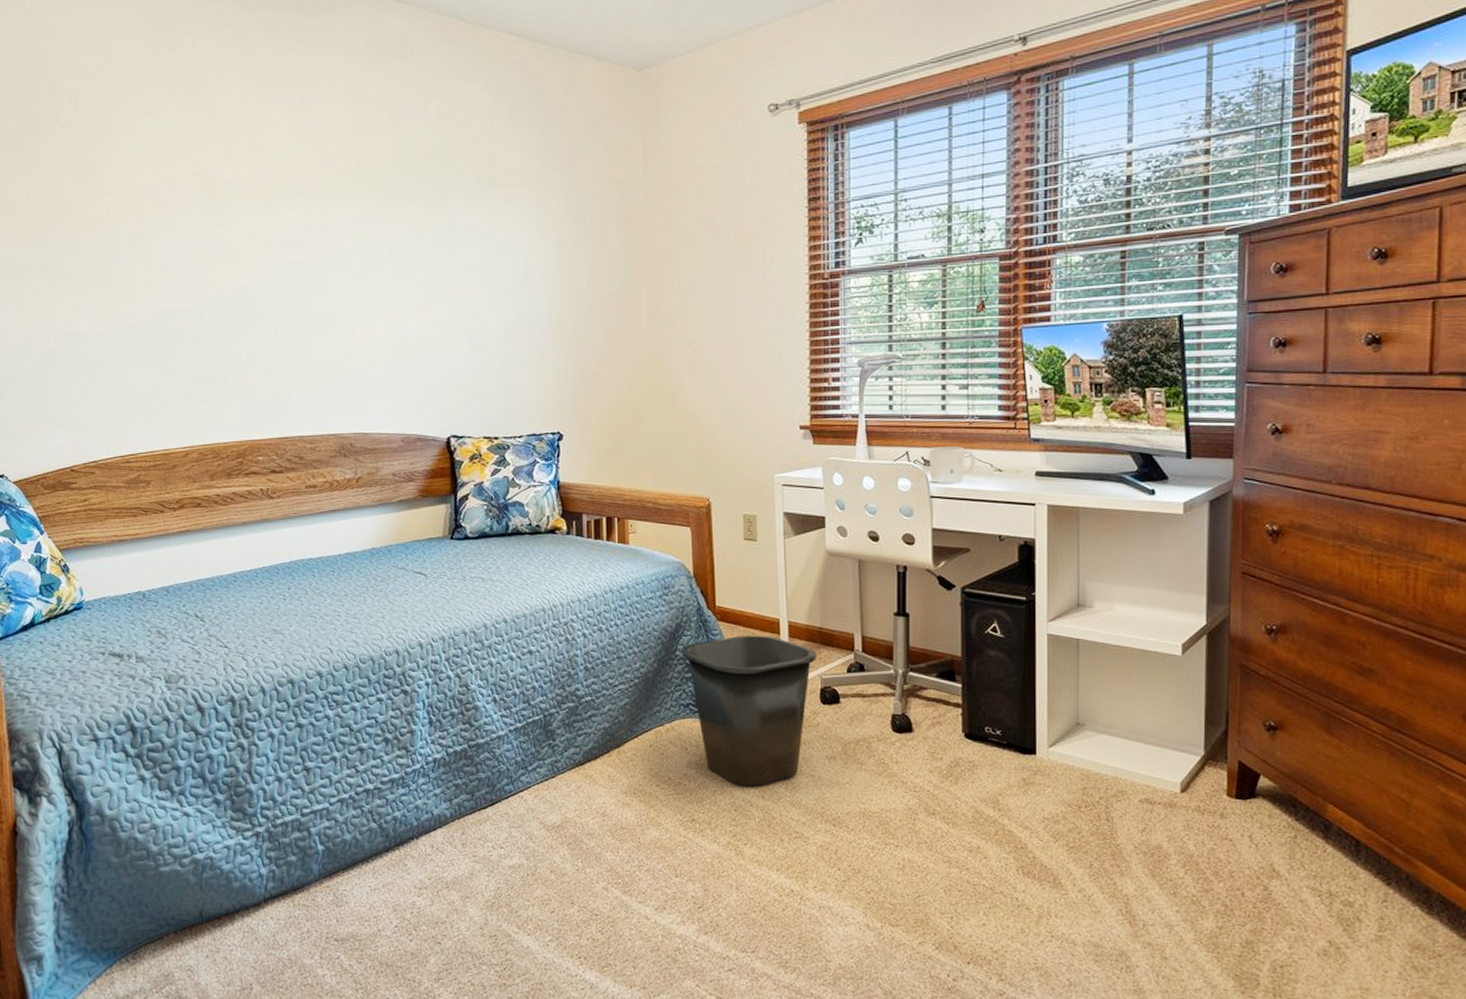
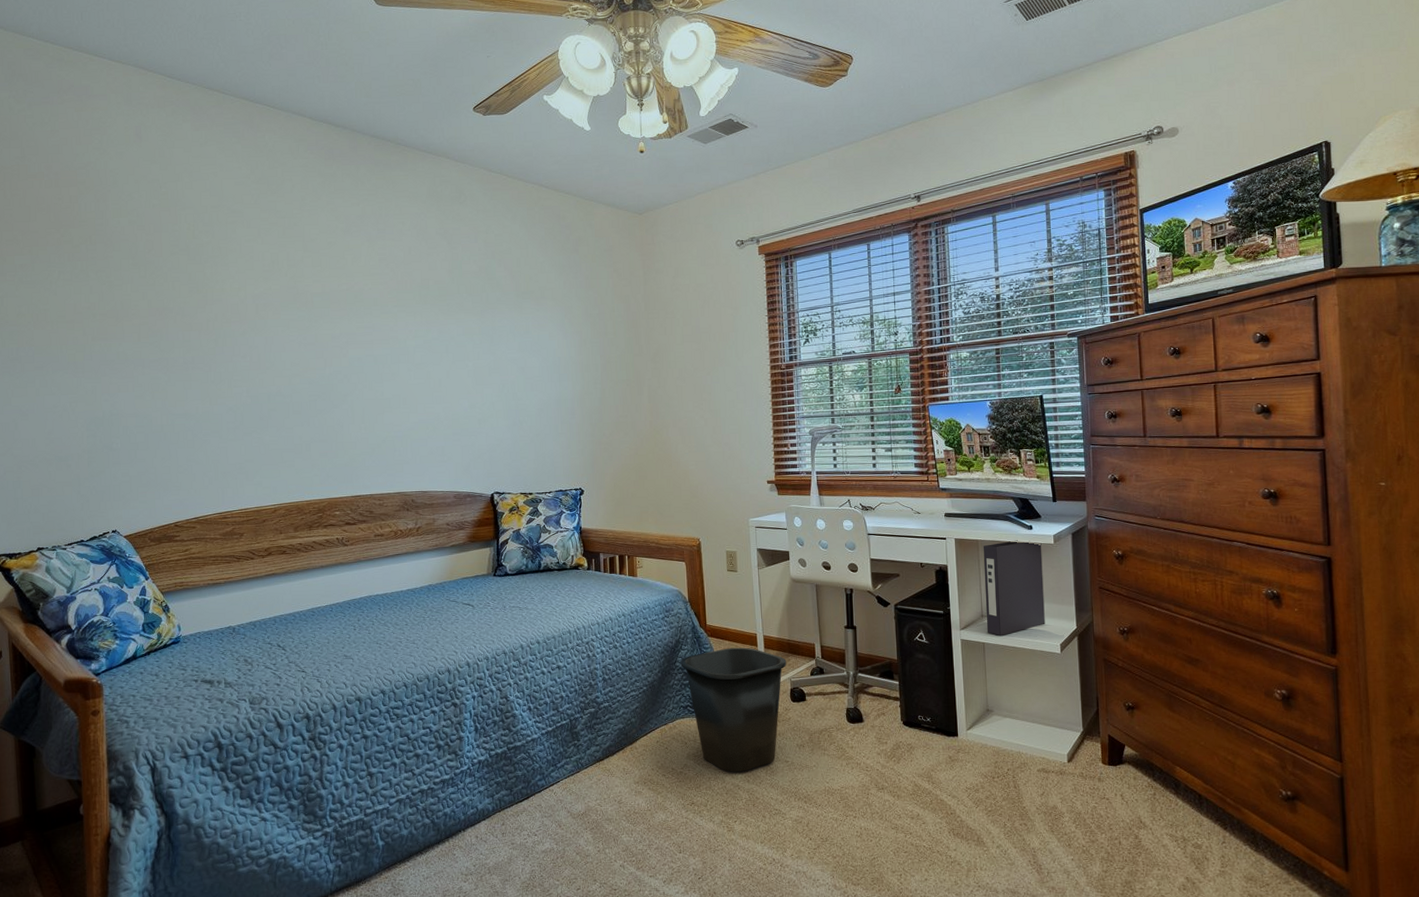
mug: present [928,446,975,483] -> none [864,495,900,523]
binder: none [1083,508,1166,632] -> present [983,540,1045,636]

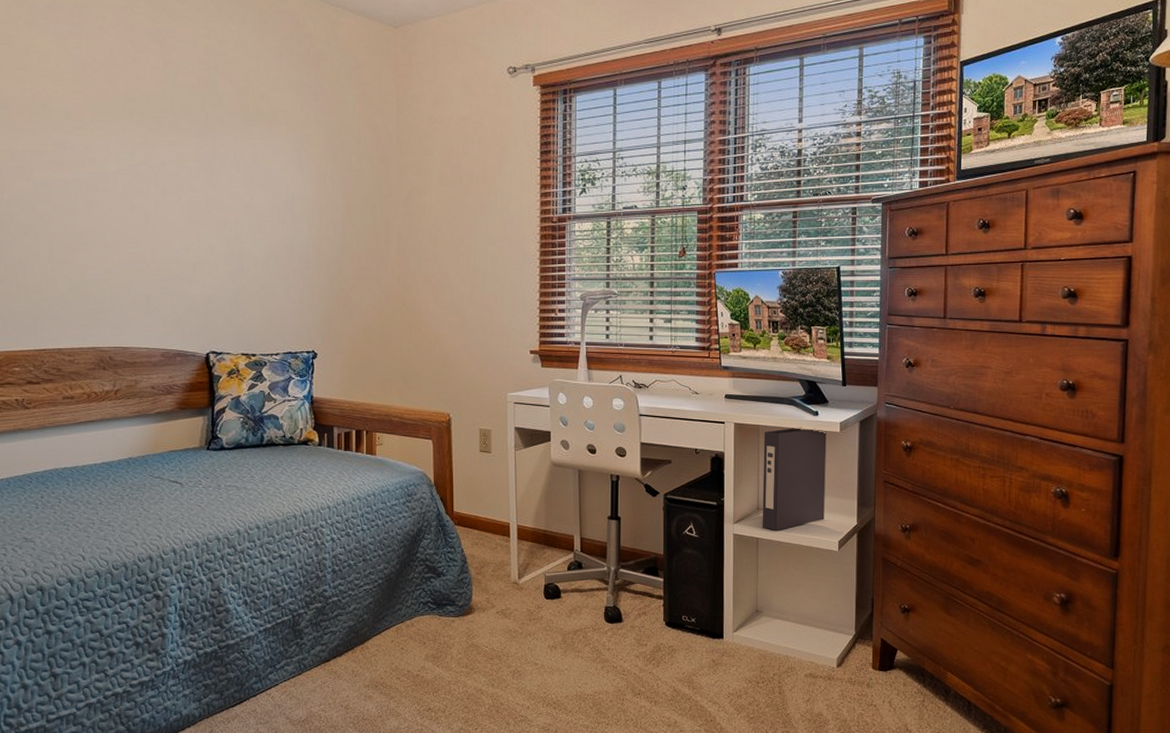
waste bin: present [680,647,786,772] -> none [422,538,541,675]

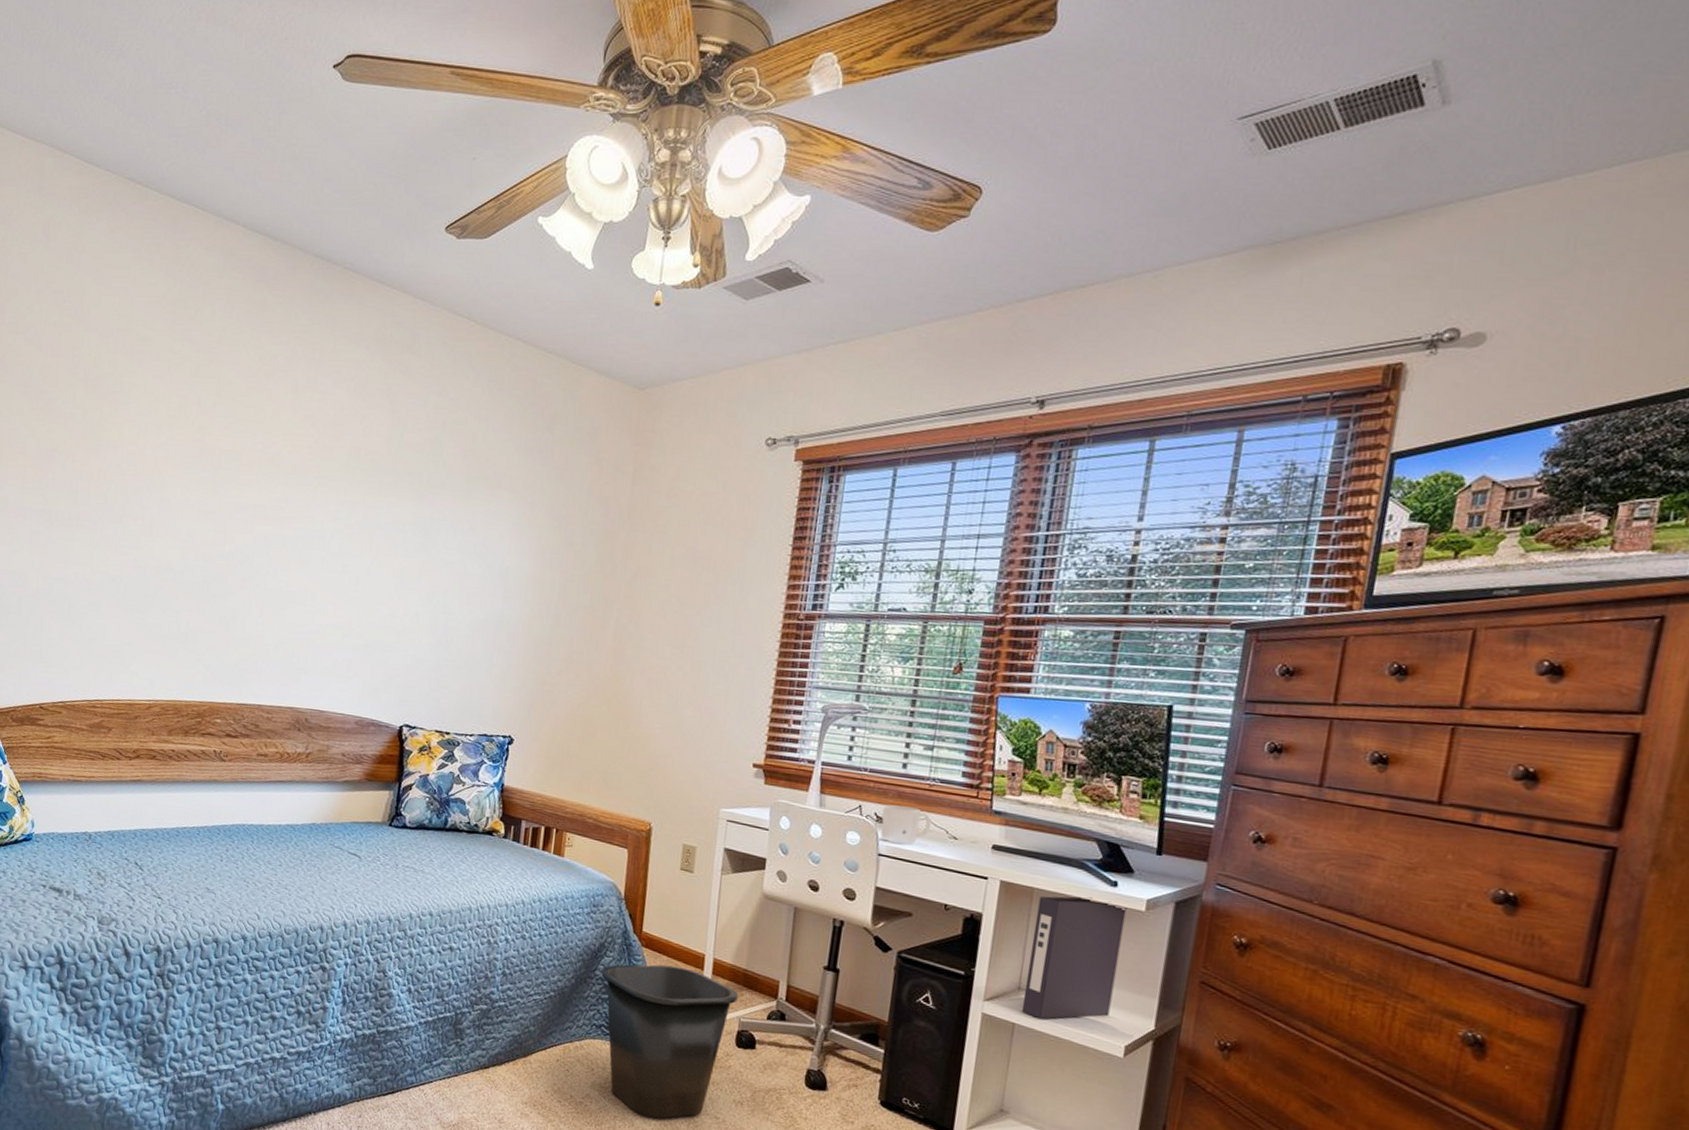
waste bin: none [422,538,541,675] -> present [601,964,738,1118]
mug: none [638,372,677,403] -> present [880,804,931,845]

